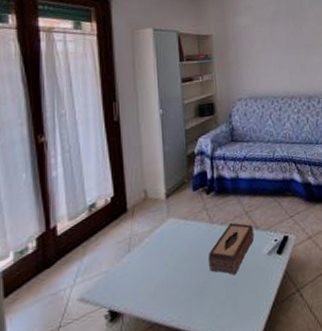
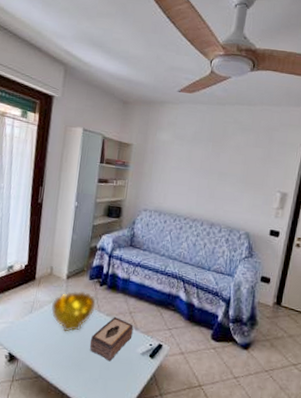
decorative bowl: none [154,206,207,260] -> present [51,291,96,333]

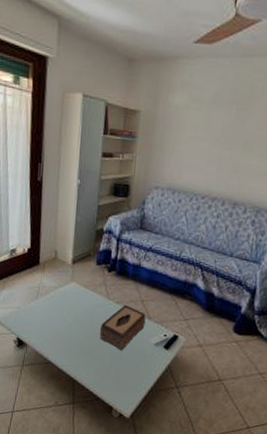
decorative bowl: present [51,291,96,333] -> none [58,276,105,320]

